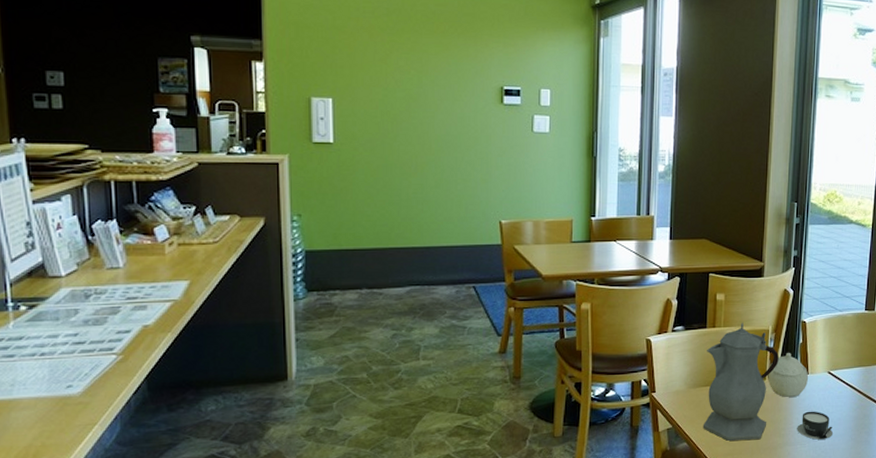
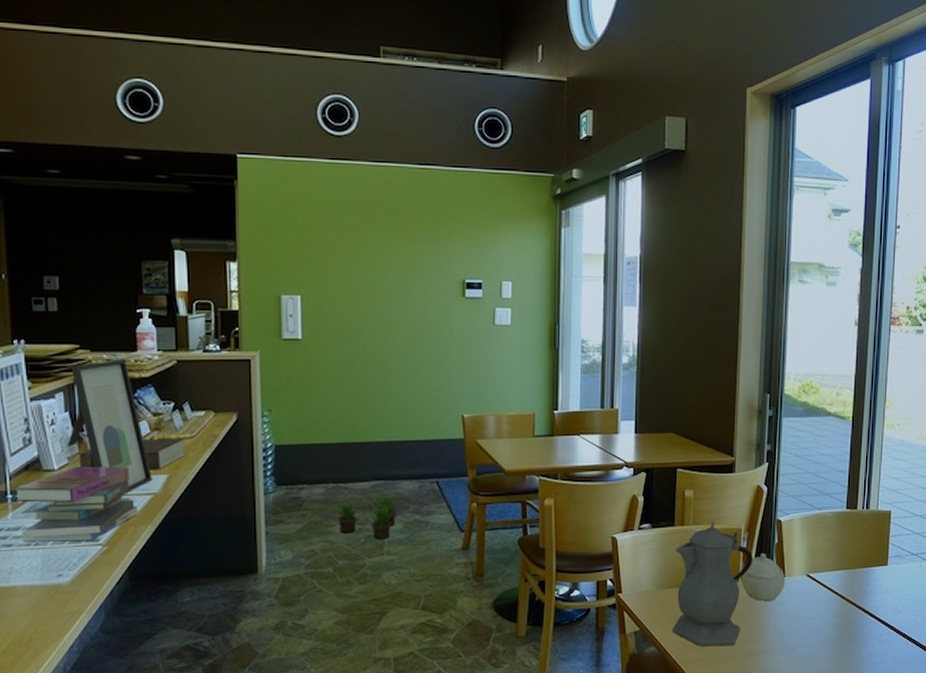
books: none [16,273,156,352] -> present [14,466,138,542]
picture frame: none [76,159,172,302] -> present [68,358,152,494]
book: none [89,243,208,277] -> present [78,438,185,470]
plant: none [366,297,435,345] -> present [332,492,399,540]
teacup: present [797,411,833,440] -> none [773,616,813,648]

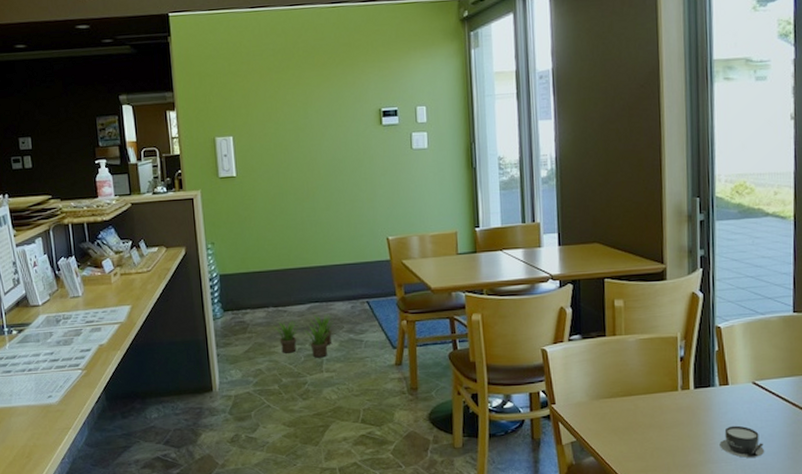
books: present [14,466,138,542] -> none [9,300,109,368]
picture frame: present [68,358,152,494] -> none [45,205,118,324]
book: present [78,438,185,470] -> none [57,272,144,303]
teapot: present [672,520,753,646] -> none [608,329,692,456]
sugar bowl: present [741,552,786,601] -> none [680,360,730,410]
teacup: none [773,616,813,648] -> present [719,425,764,458]

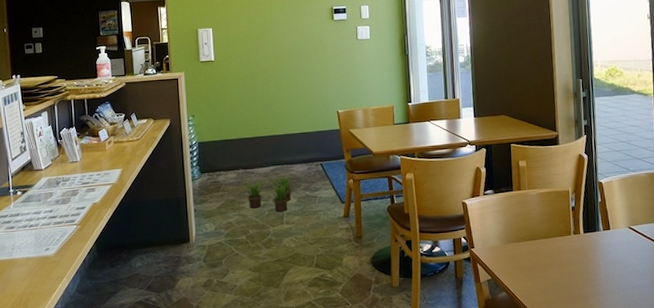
teacup: present [719,425,764,458] -> none [605,263,640,290]

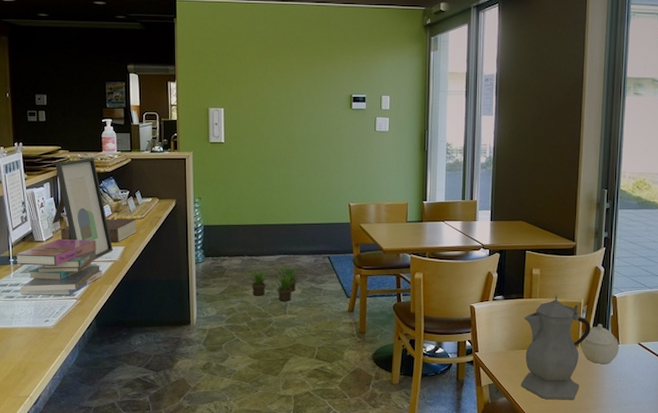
books: none [15,164,101,224] -> present [15,239,103,296]
picture frame: none [51,84,111,185] -> present [52,157,113,261]
book: none [59,141,134,167] -> present [60,218,137,243]
teapot: none [515,185,581,291] -> present [520,294,591,399]
sugar bowl: none [572,210,611,251] -> present [580,323,620,364]

